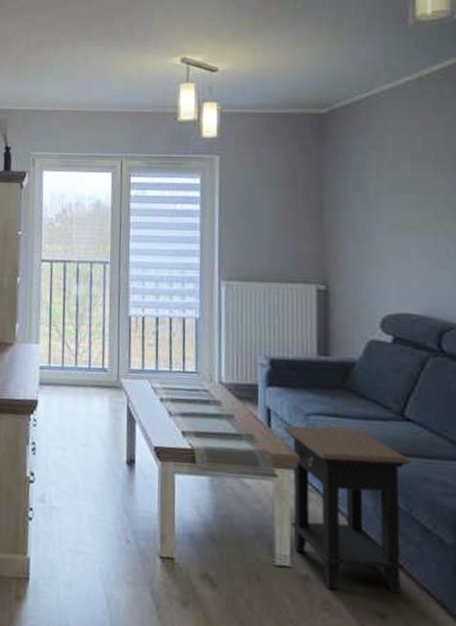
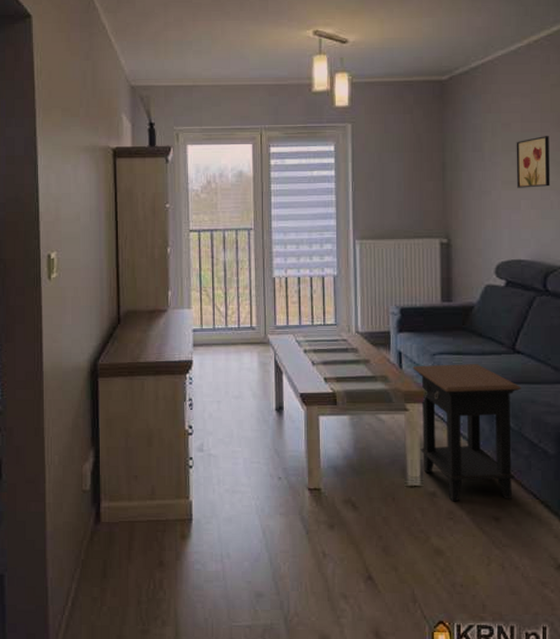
wall art: none [405,177,446,234] -> present [516,136,550,188]

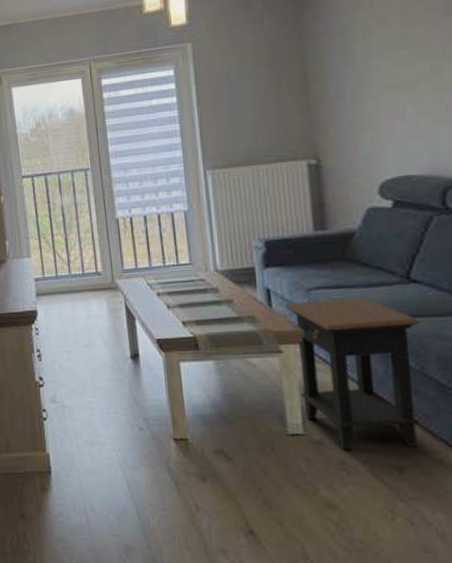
wall art: present [516,136,550,188] -> none [395,27,444,93]

